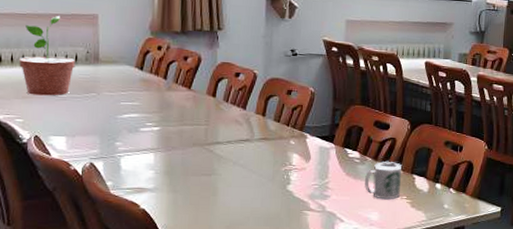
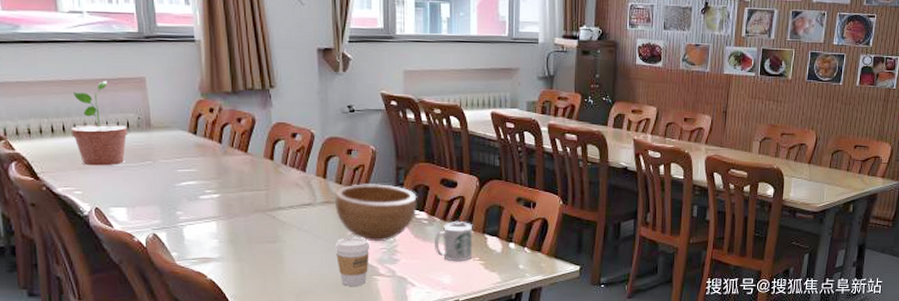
coffee cup: none [268,172,303,220] -> present [335,237,371,286]
bowl: none [271,122,351,179] -> present [334,184,417,242]

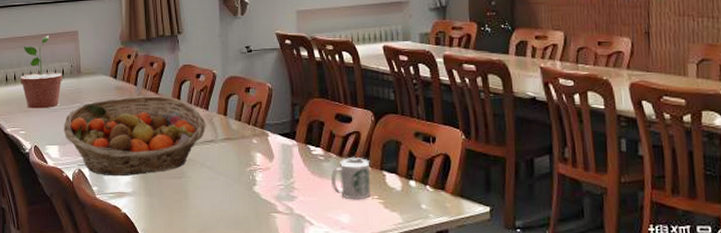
fruit basket: none [132,155,303,241] -> present [64,96,206,177]
bowl: present [334,184,417,242] -> none [234,120,313,179]
coffee cup: present [335,237,371,286] -> none [235,173,269,223]

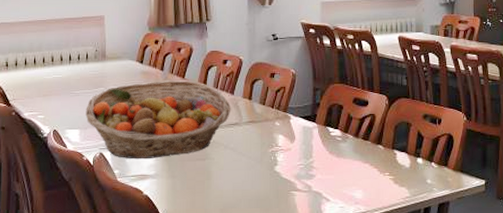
potted plant: present [20,35,63,109] -> none [41,19,86,93]
mug: present [331,156,370,200] -> none [348,137,382,177]

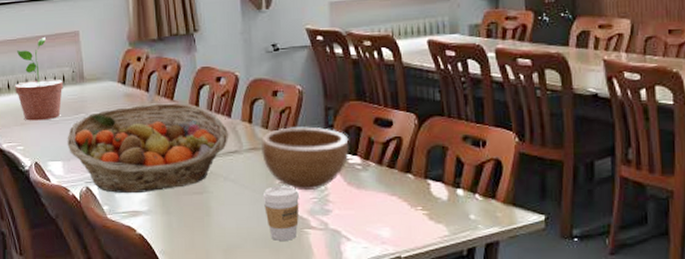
potted plant: none [41,19,86,93] -> present [15,36,64,121]
coffee cup: none [257,154,289,201] -> present [262,186,300,241]
bowl: none [258,104,332,159] -> present [260,127,349,191]

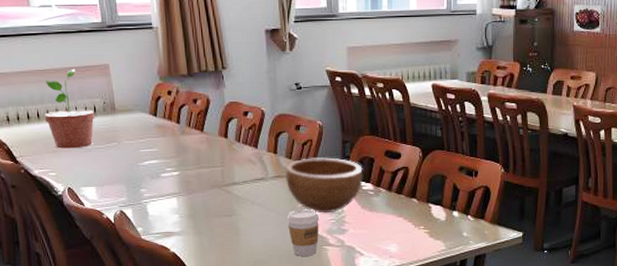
fruit basket: present [67,103,228,194] -> none [100,134,255,217]

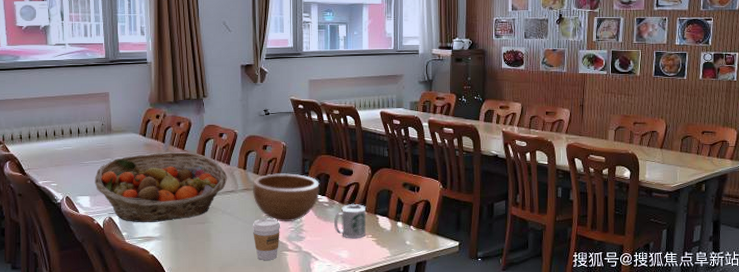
potted plant: present [45,68,95,149] -> none [52,95,94,163]
fruit basket: none [100,134,255,217] -> present [95,152,227,223]
mug: none [381,191,417,231] -> present [334,203,366,239]

